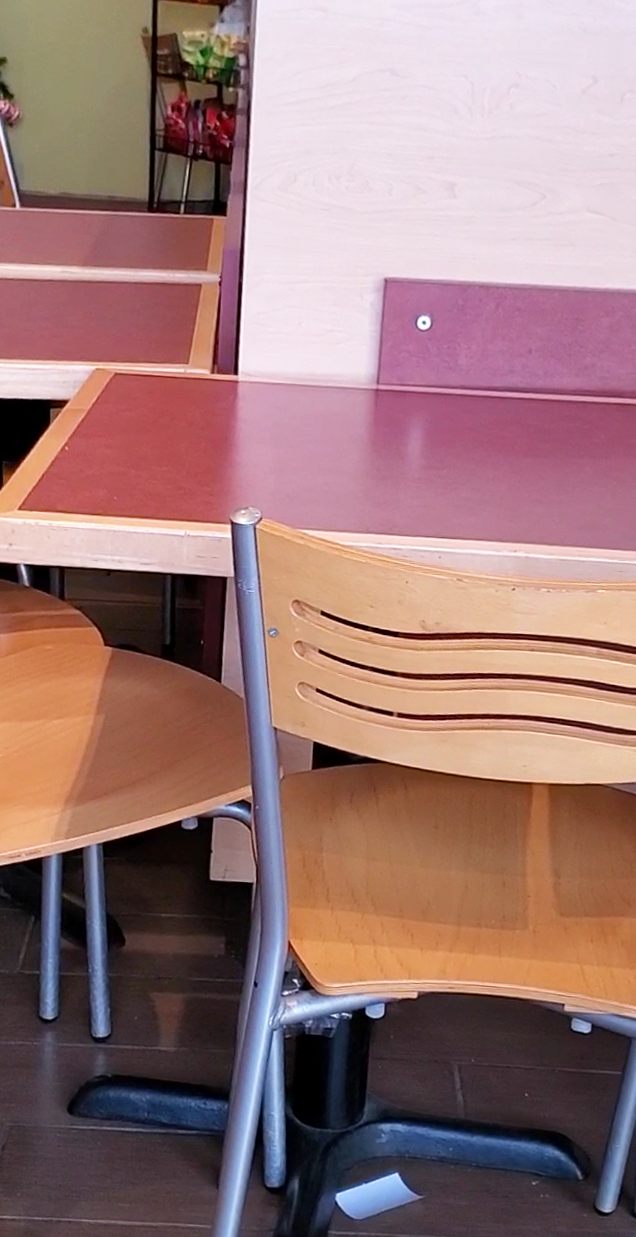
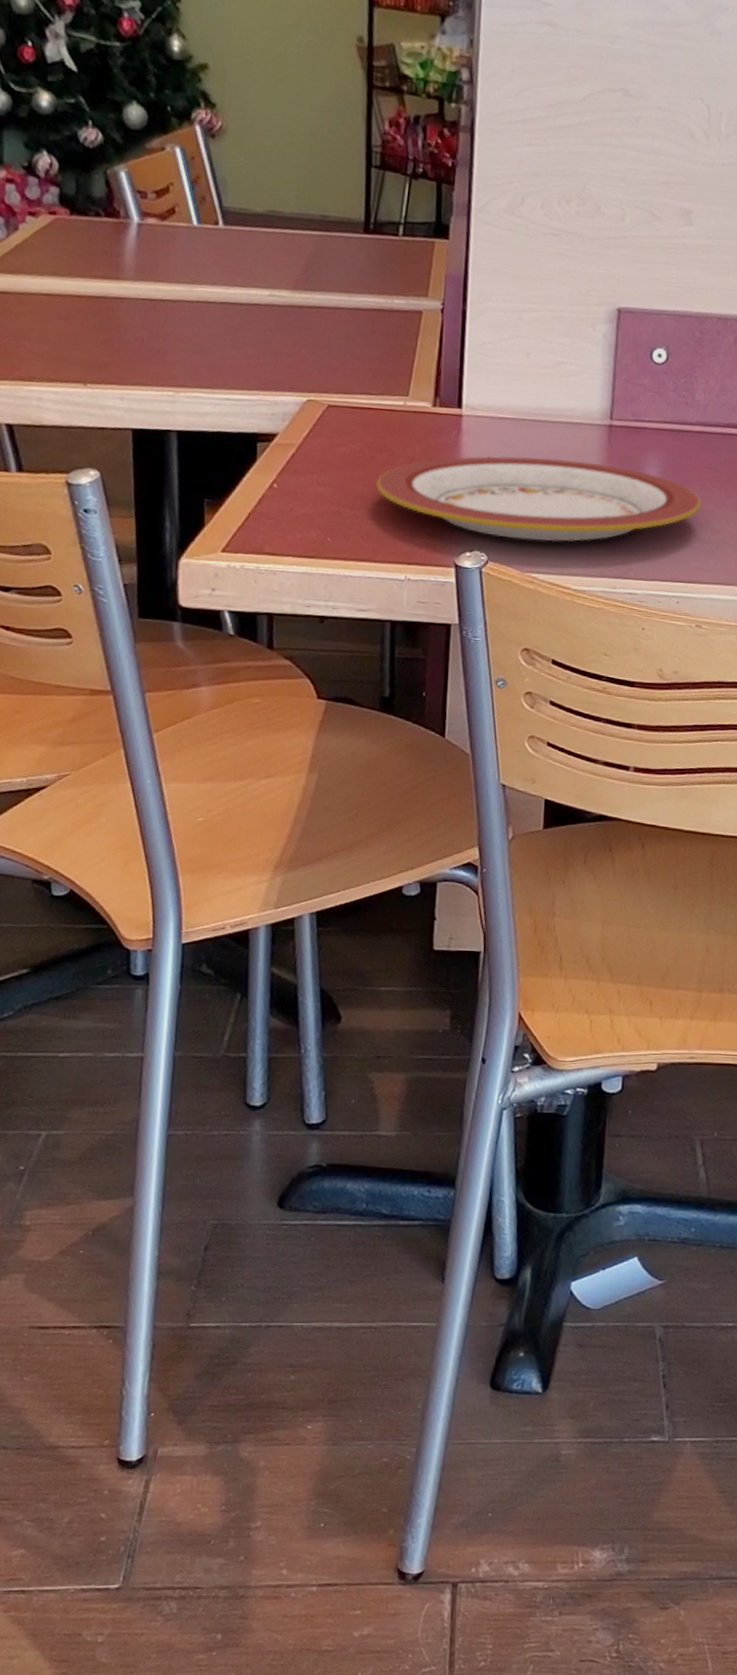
plate: none [158,419,463,500] -> present [375,456,701,542]

